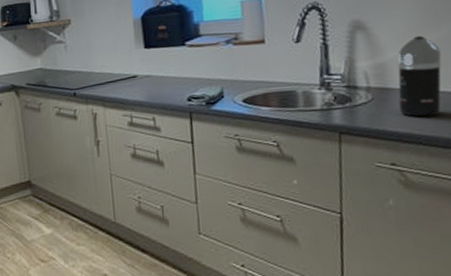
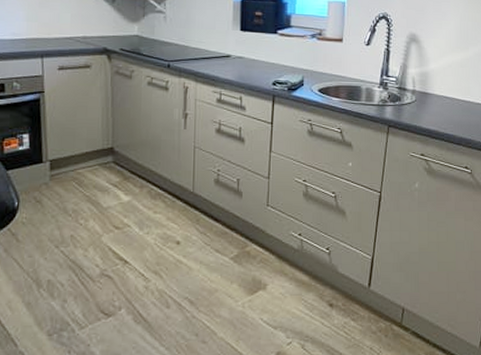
spray bottle: present [397,35,442,117] -> none [432,53,466,119]

